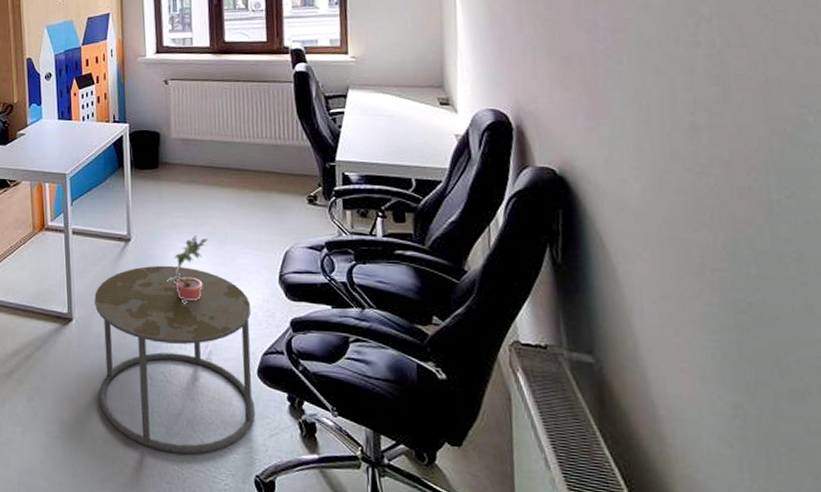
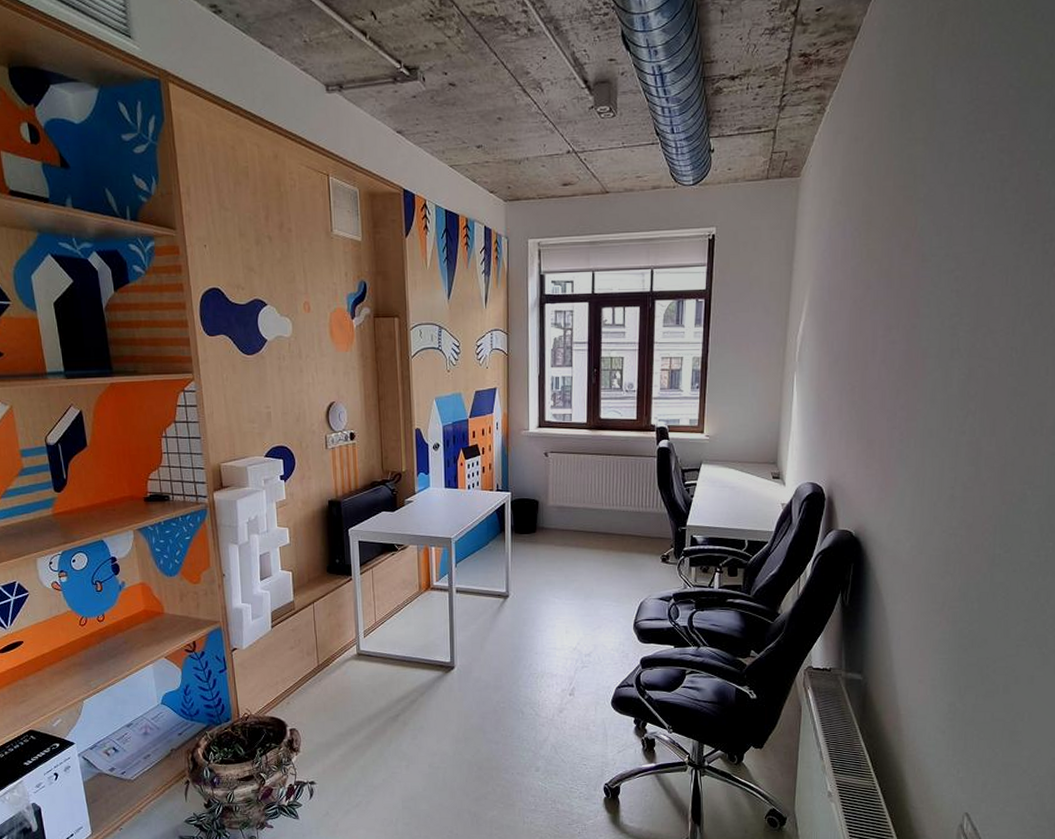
side table: present [94,265,256,454] -> none [475,617,610,772]
potted plant: present [168,236,208,304] -> none [540,591,577,650]

